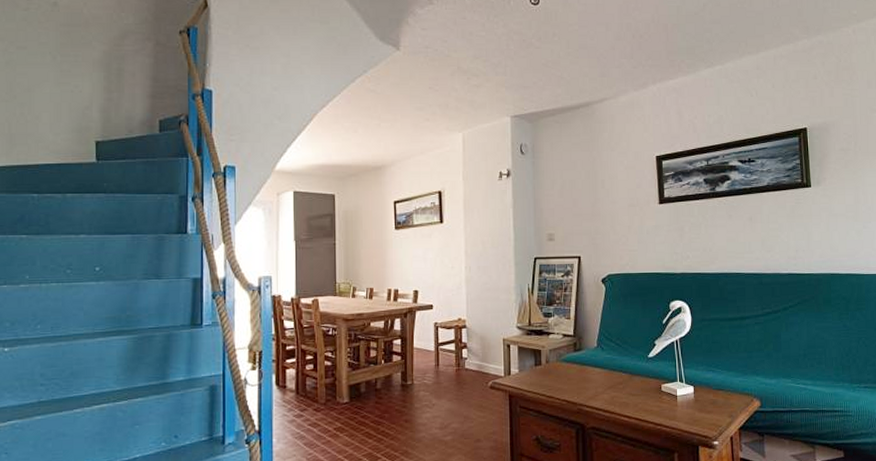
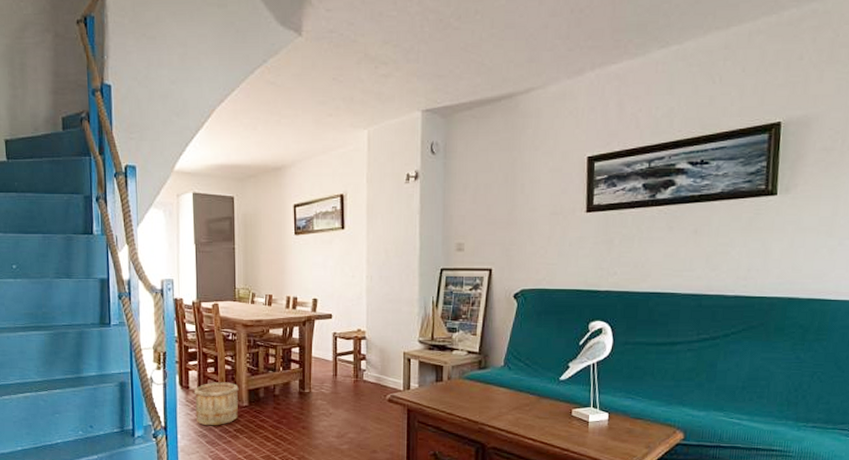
wooden bucket: none [291,379,339,427] -> present [194,382,239,426]

